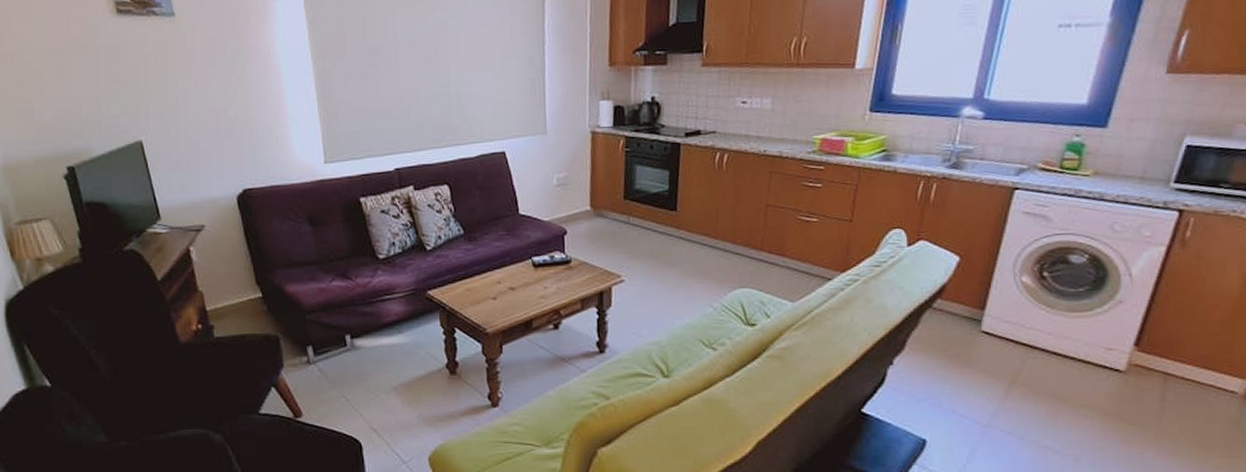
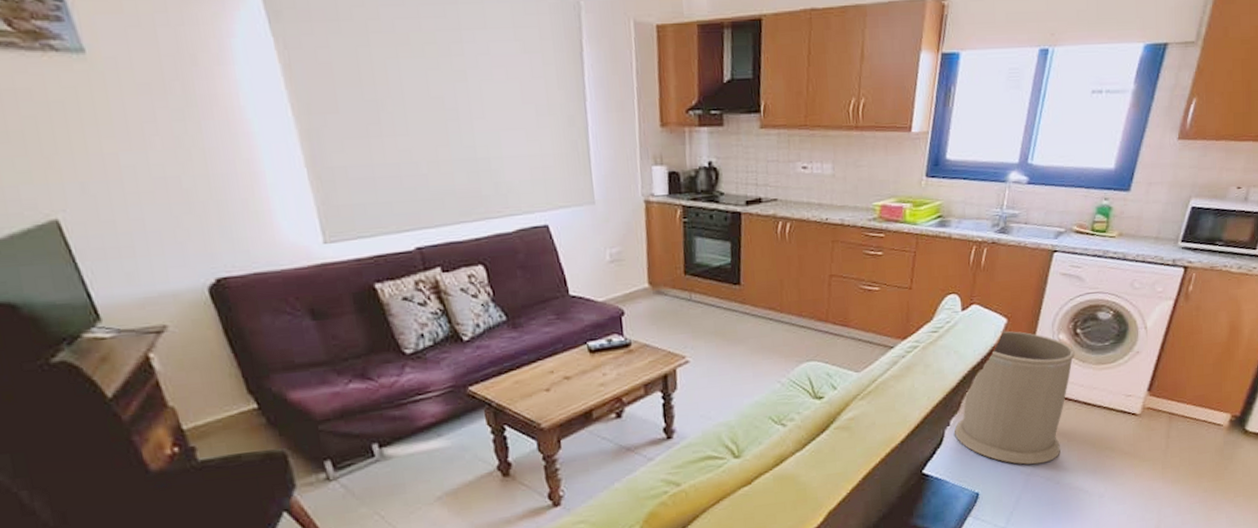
trash can: none [898,269,1042,416] -> present [954,330,1075,465]

